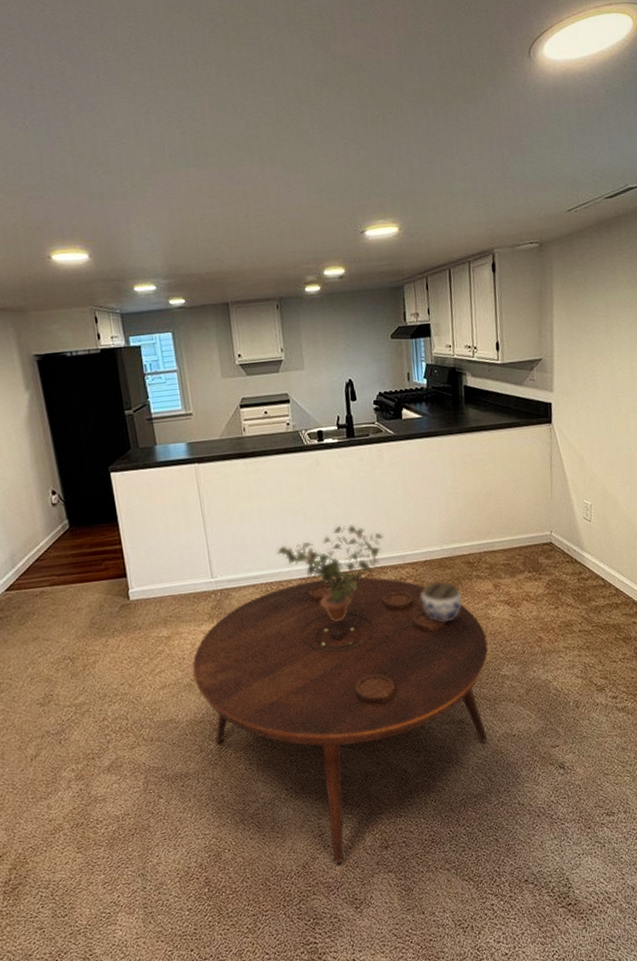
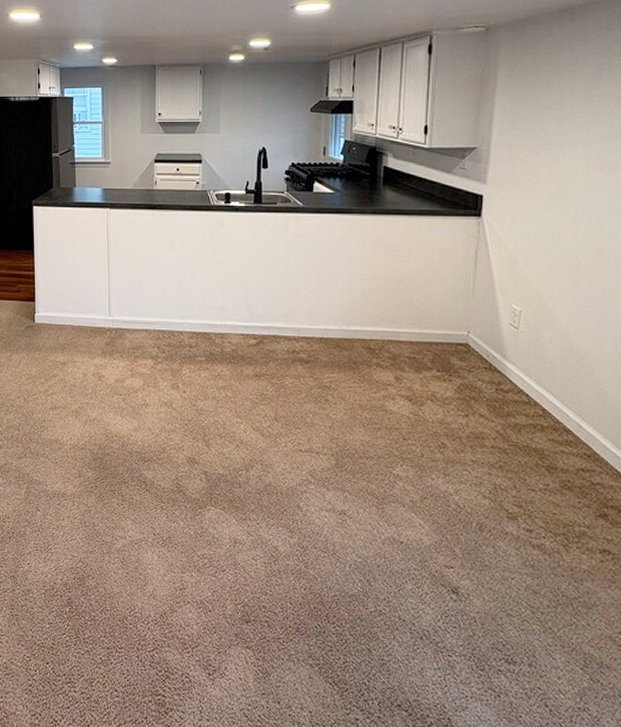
coffee table: present [192,577,488,864] -> none [81,336,382,624]
potted plant: present [277,524,384,622] -> none [173,287,280,381]
jar: present [421,581,462,623] -> none [313,361,359,405]

